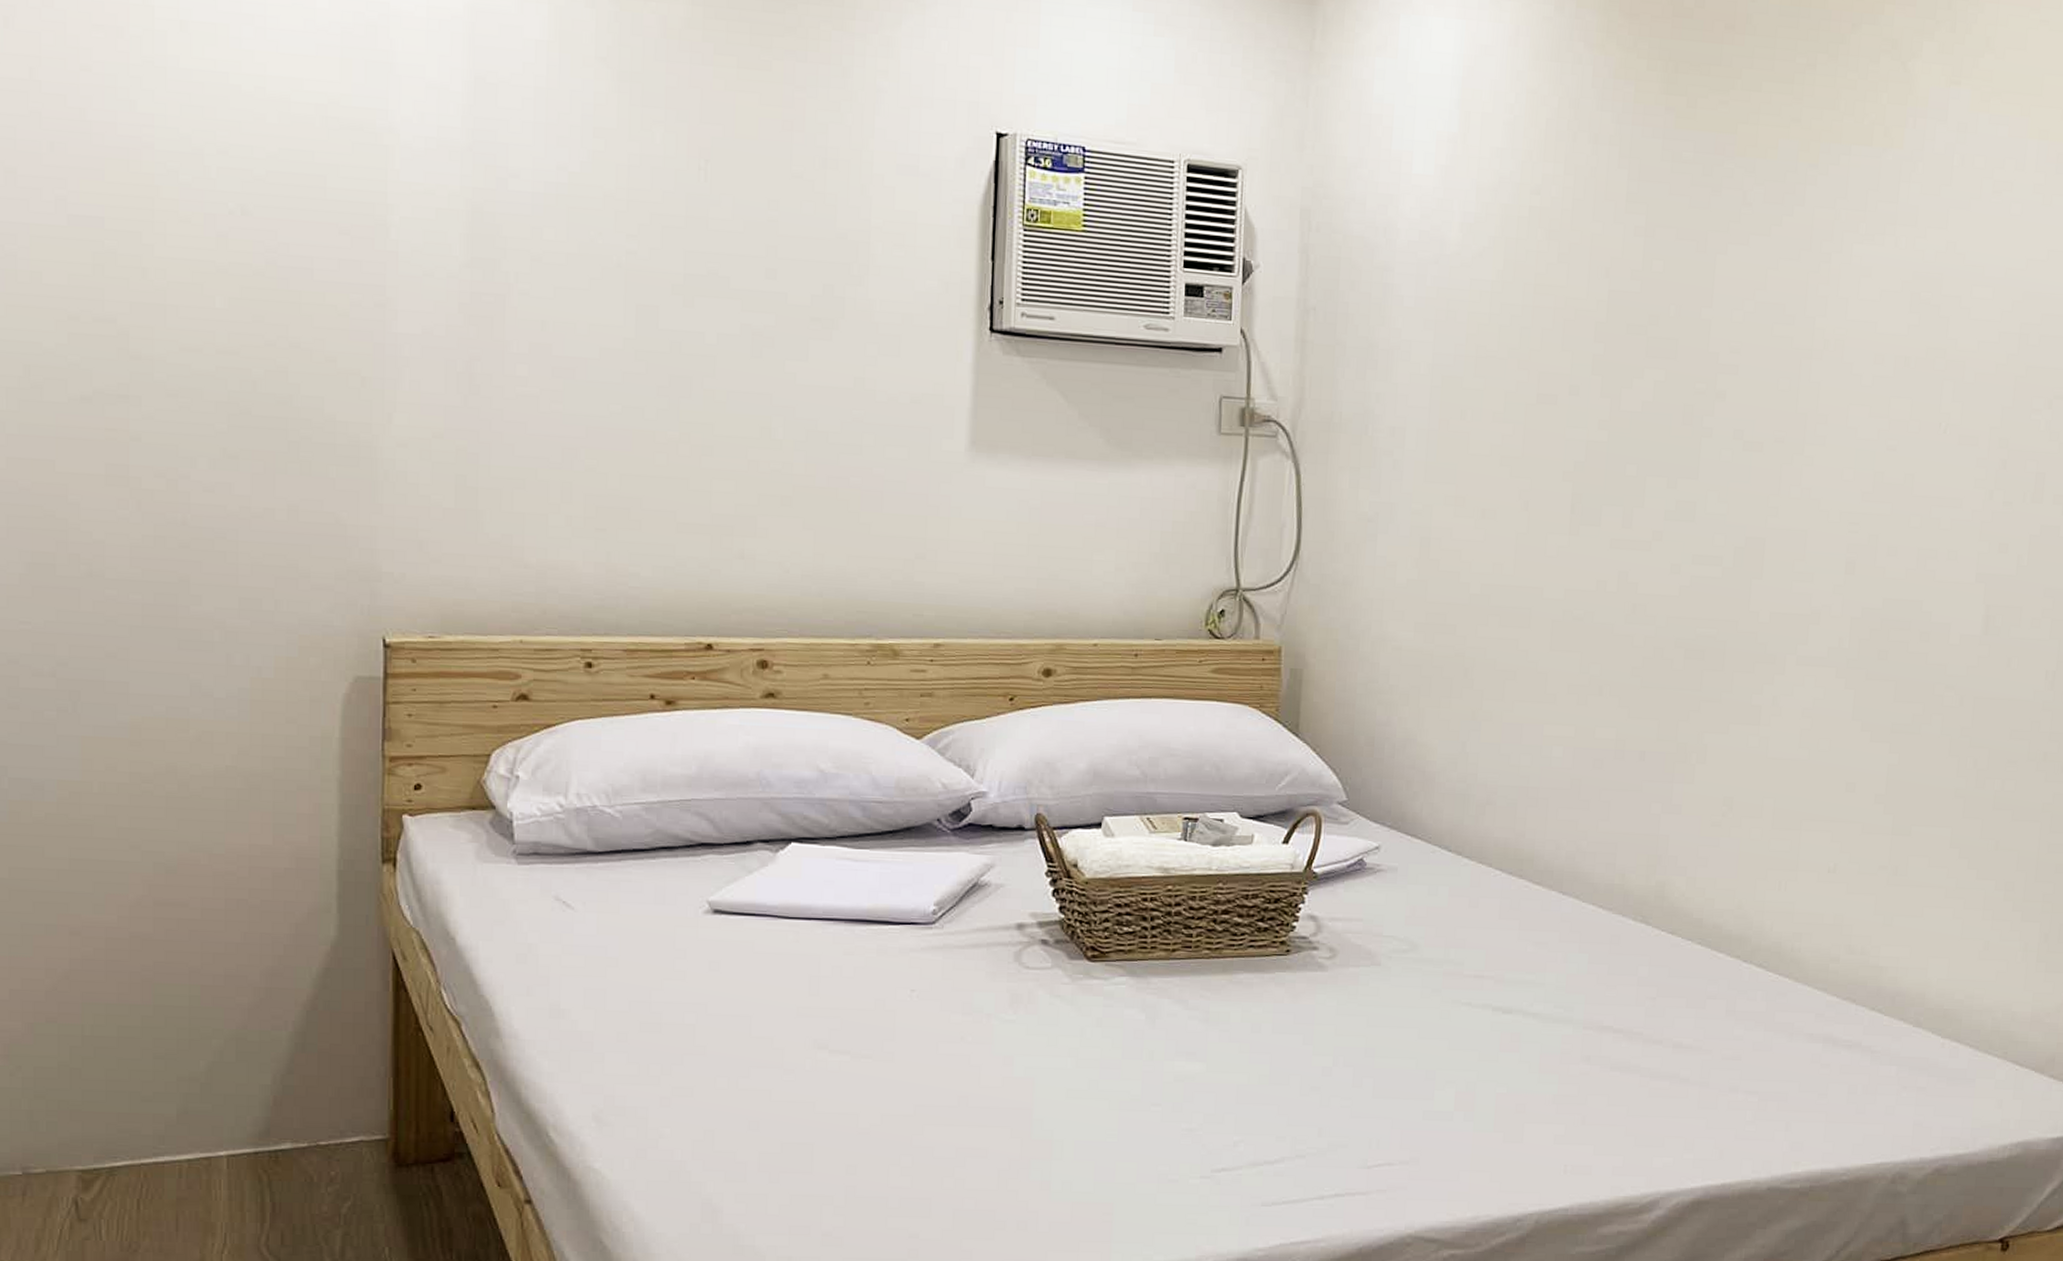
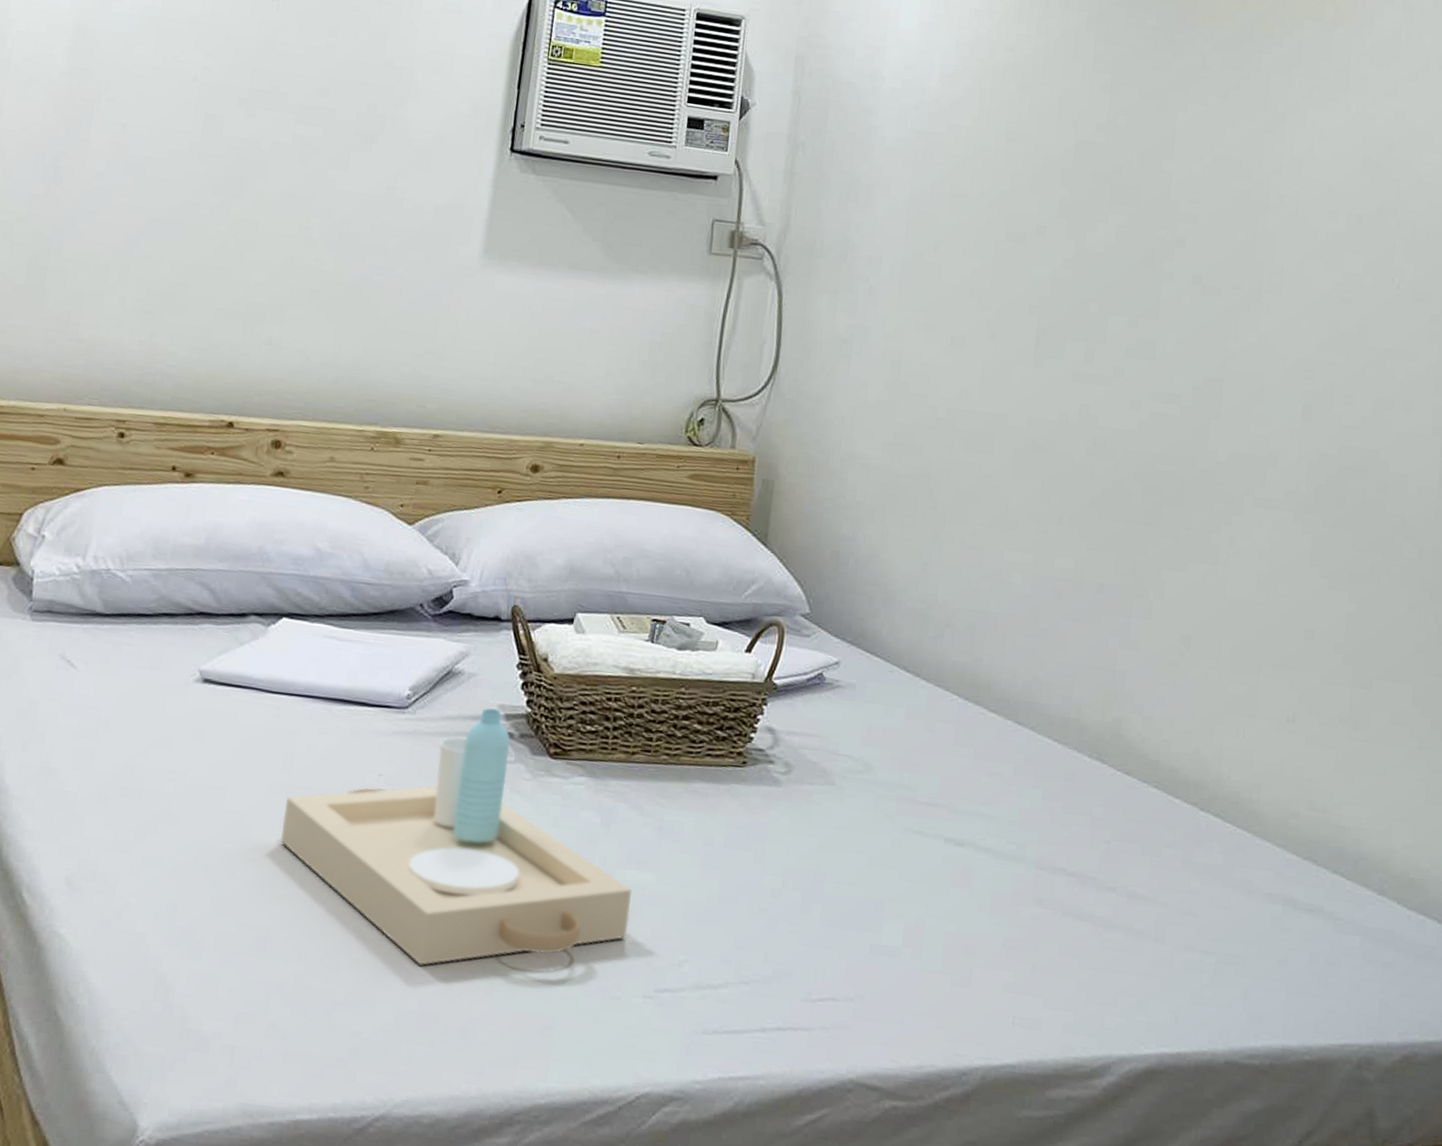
serving tray: none [815,917,1182,1167] -> present [281,708,632,965]

